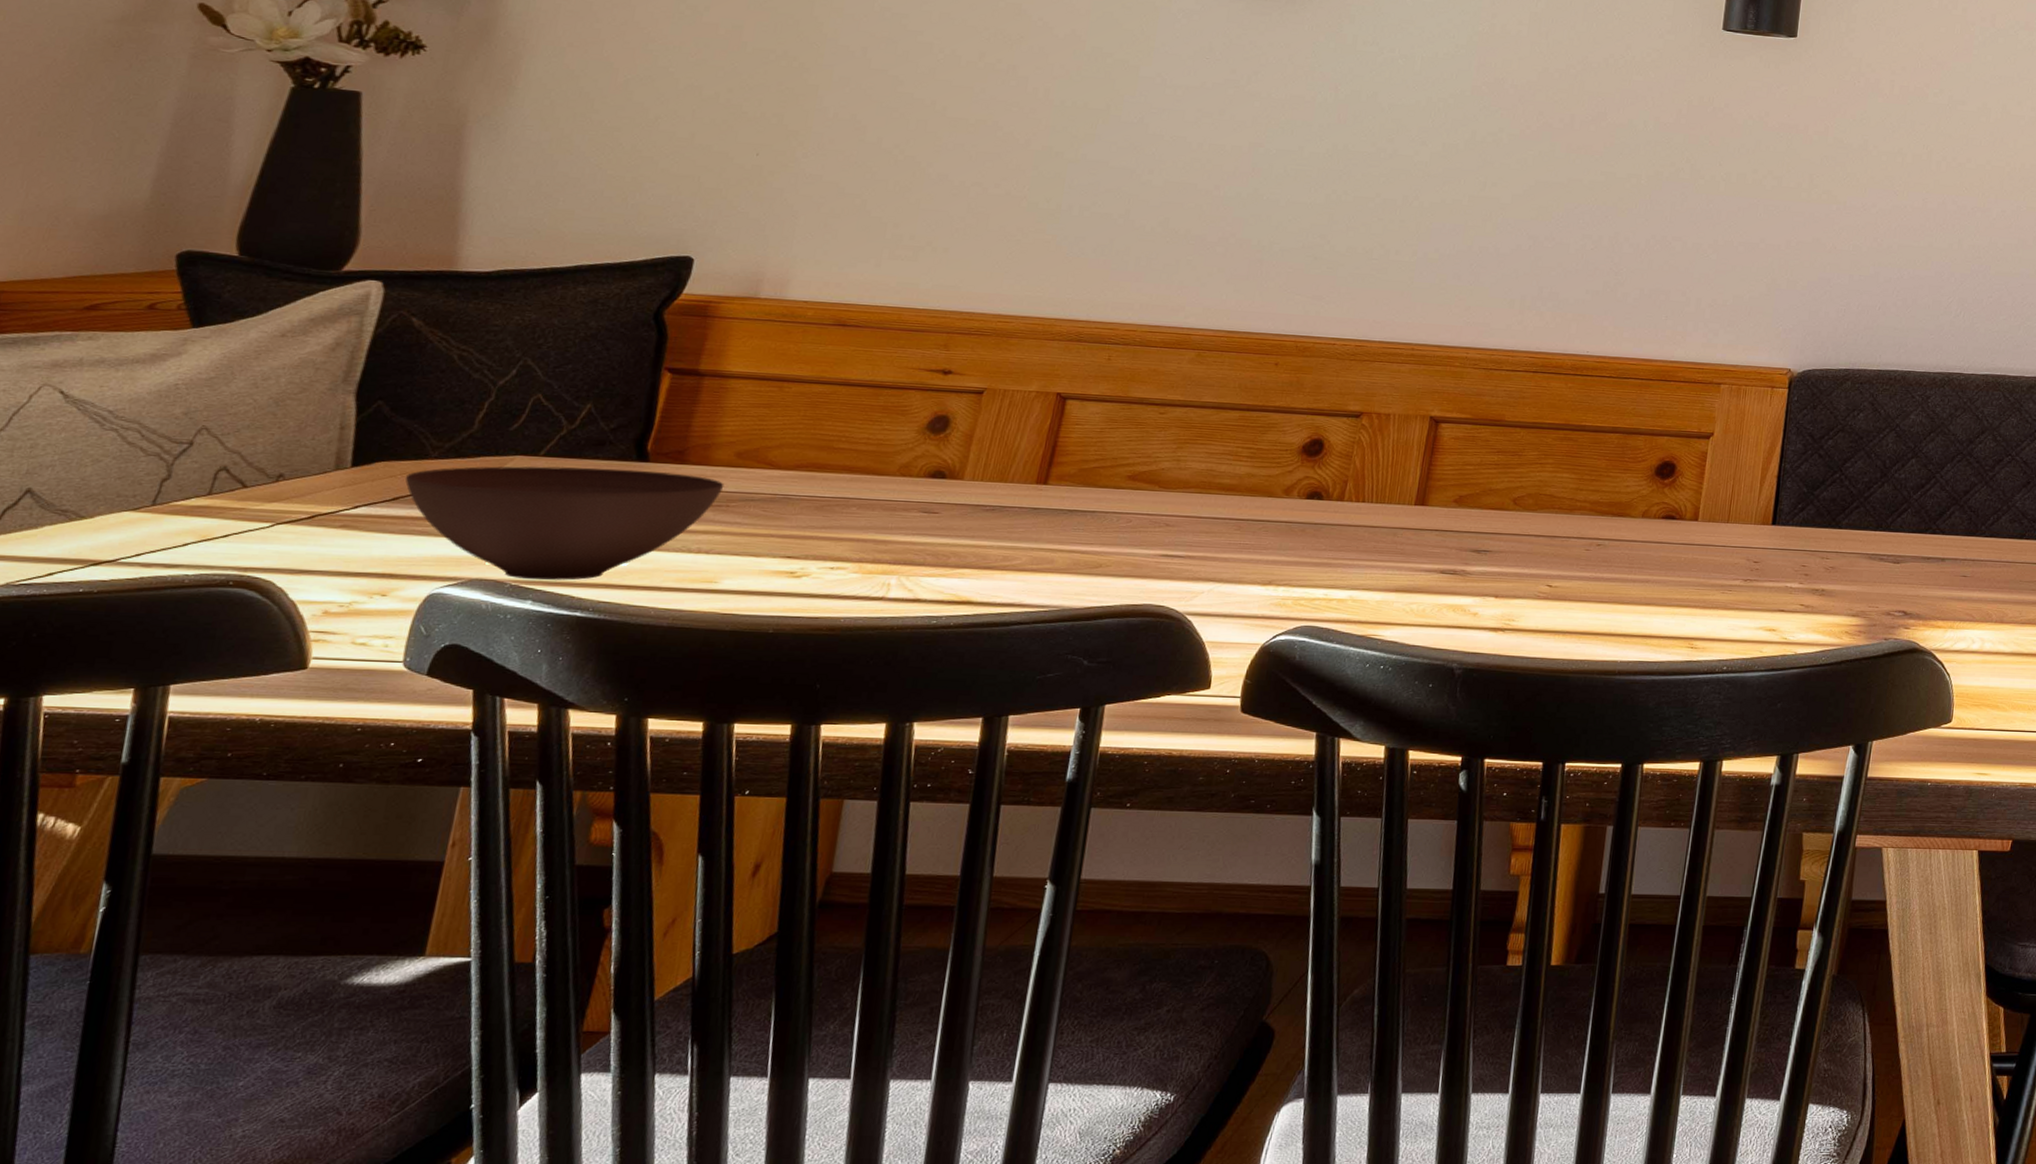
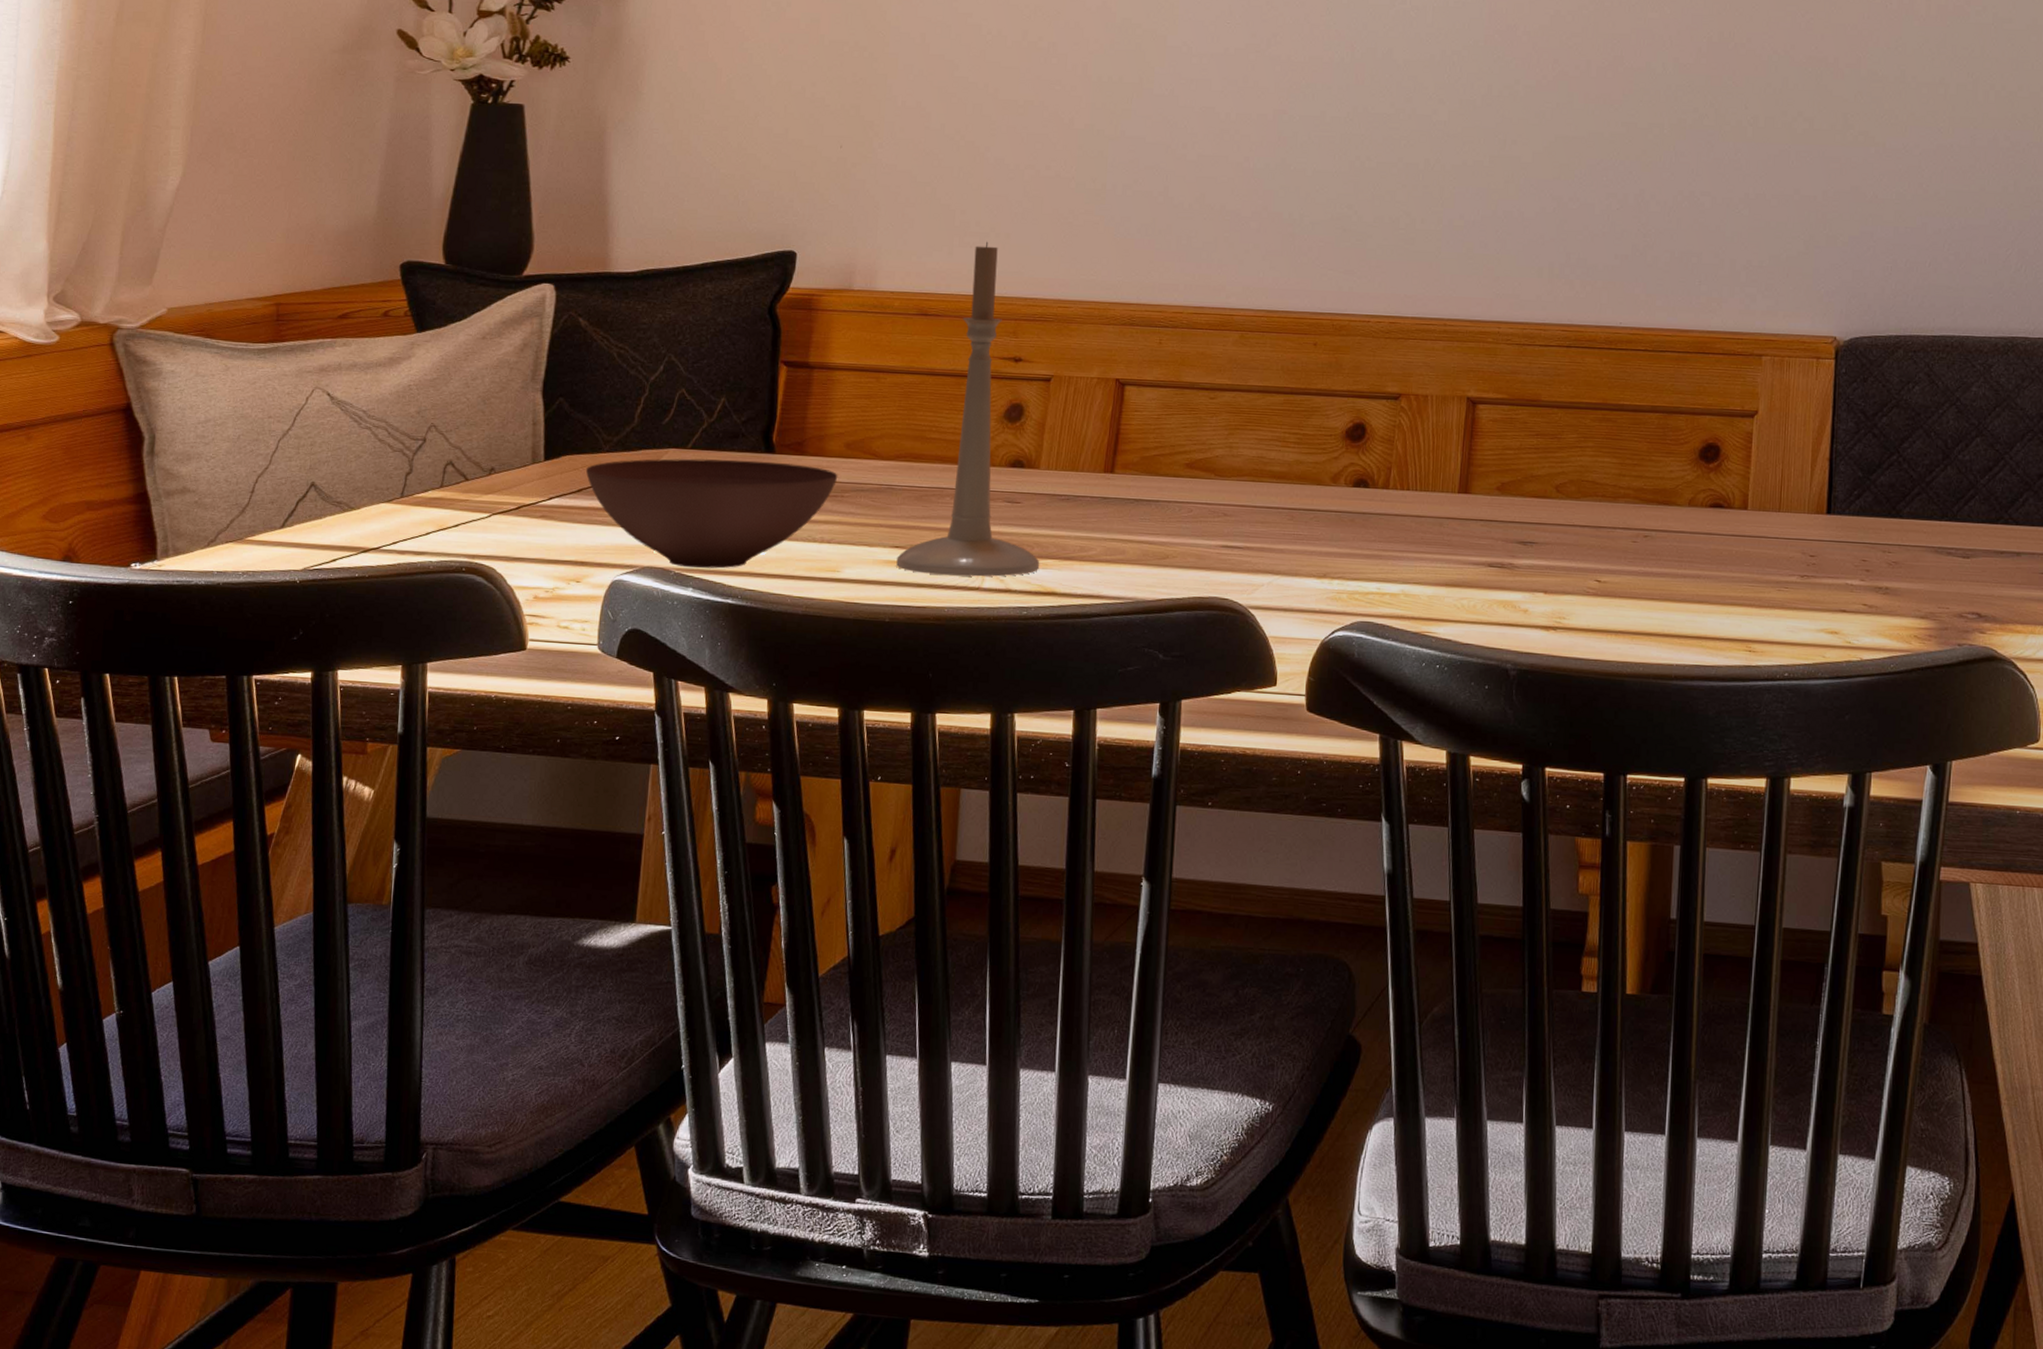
candlestick: none [787,255,956,587] -> present [896,241,1040,577]

